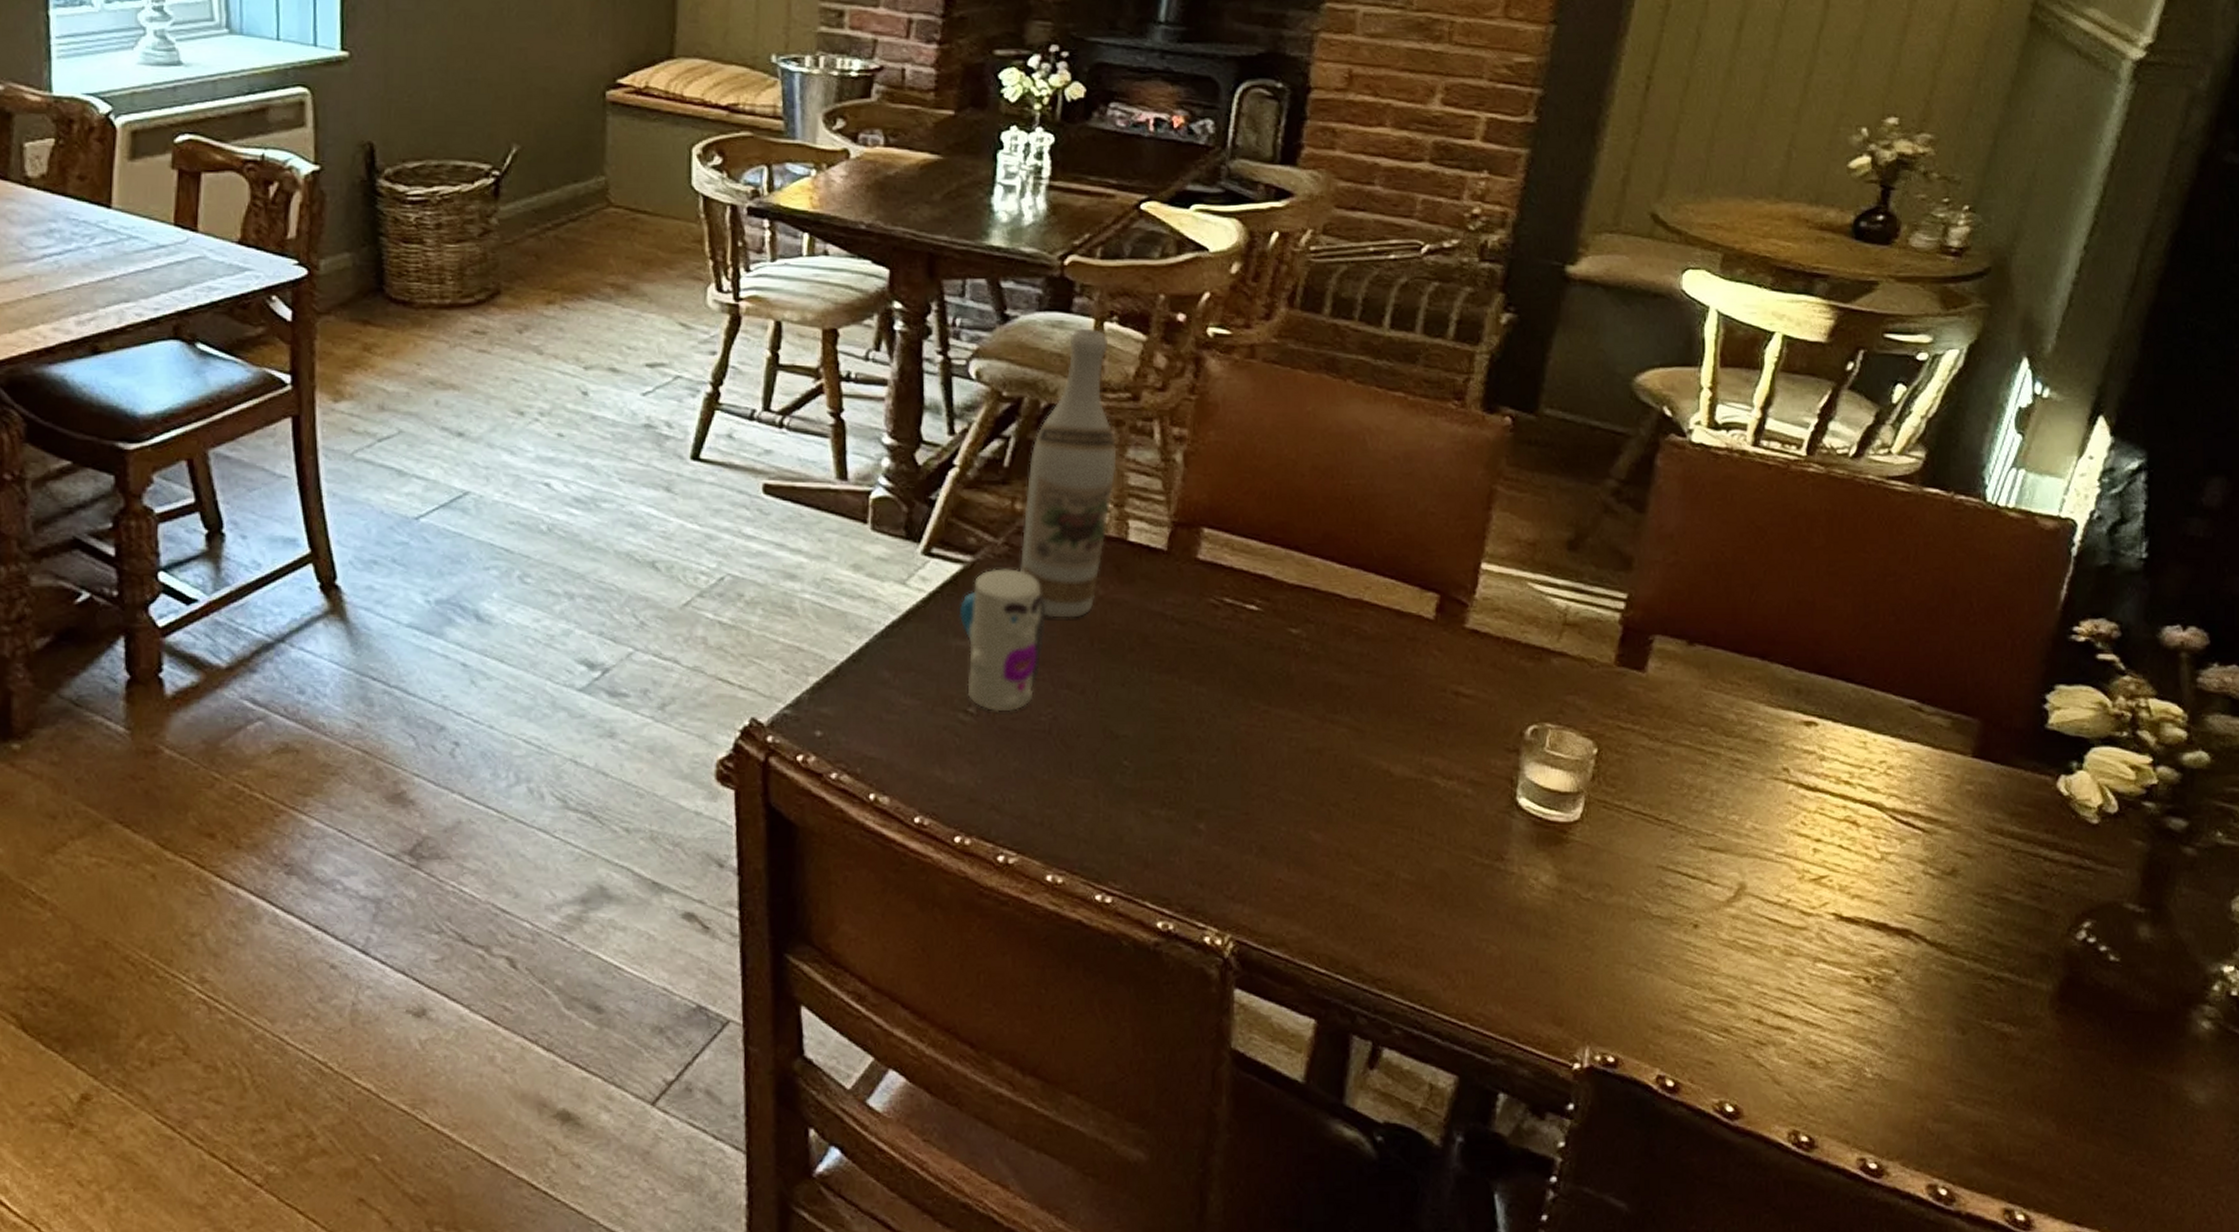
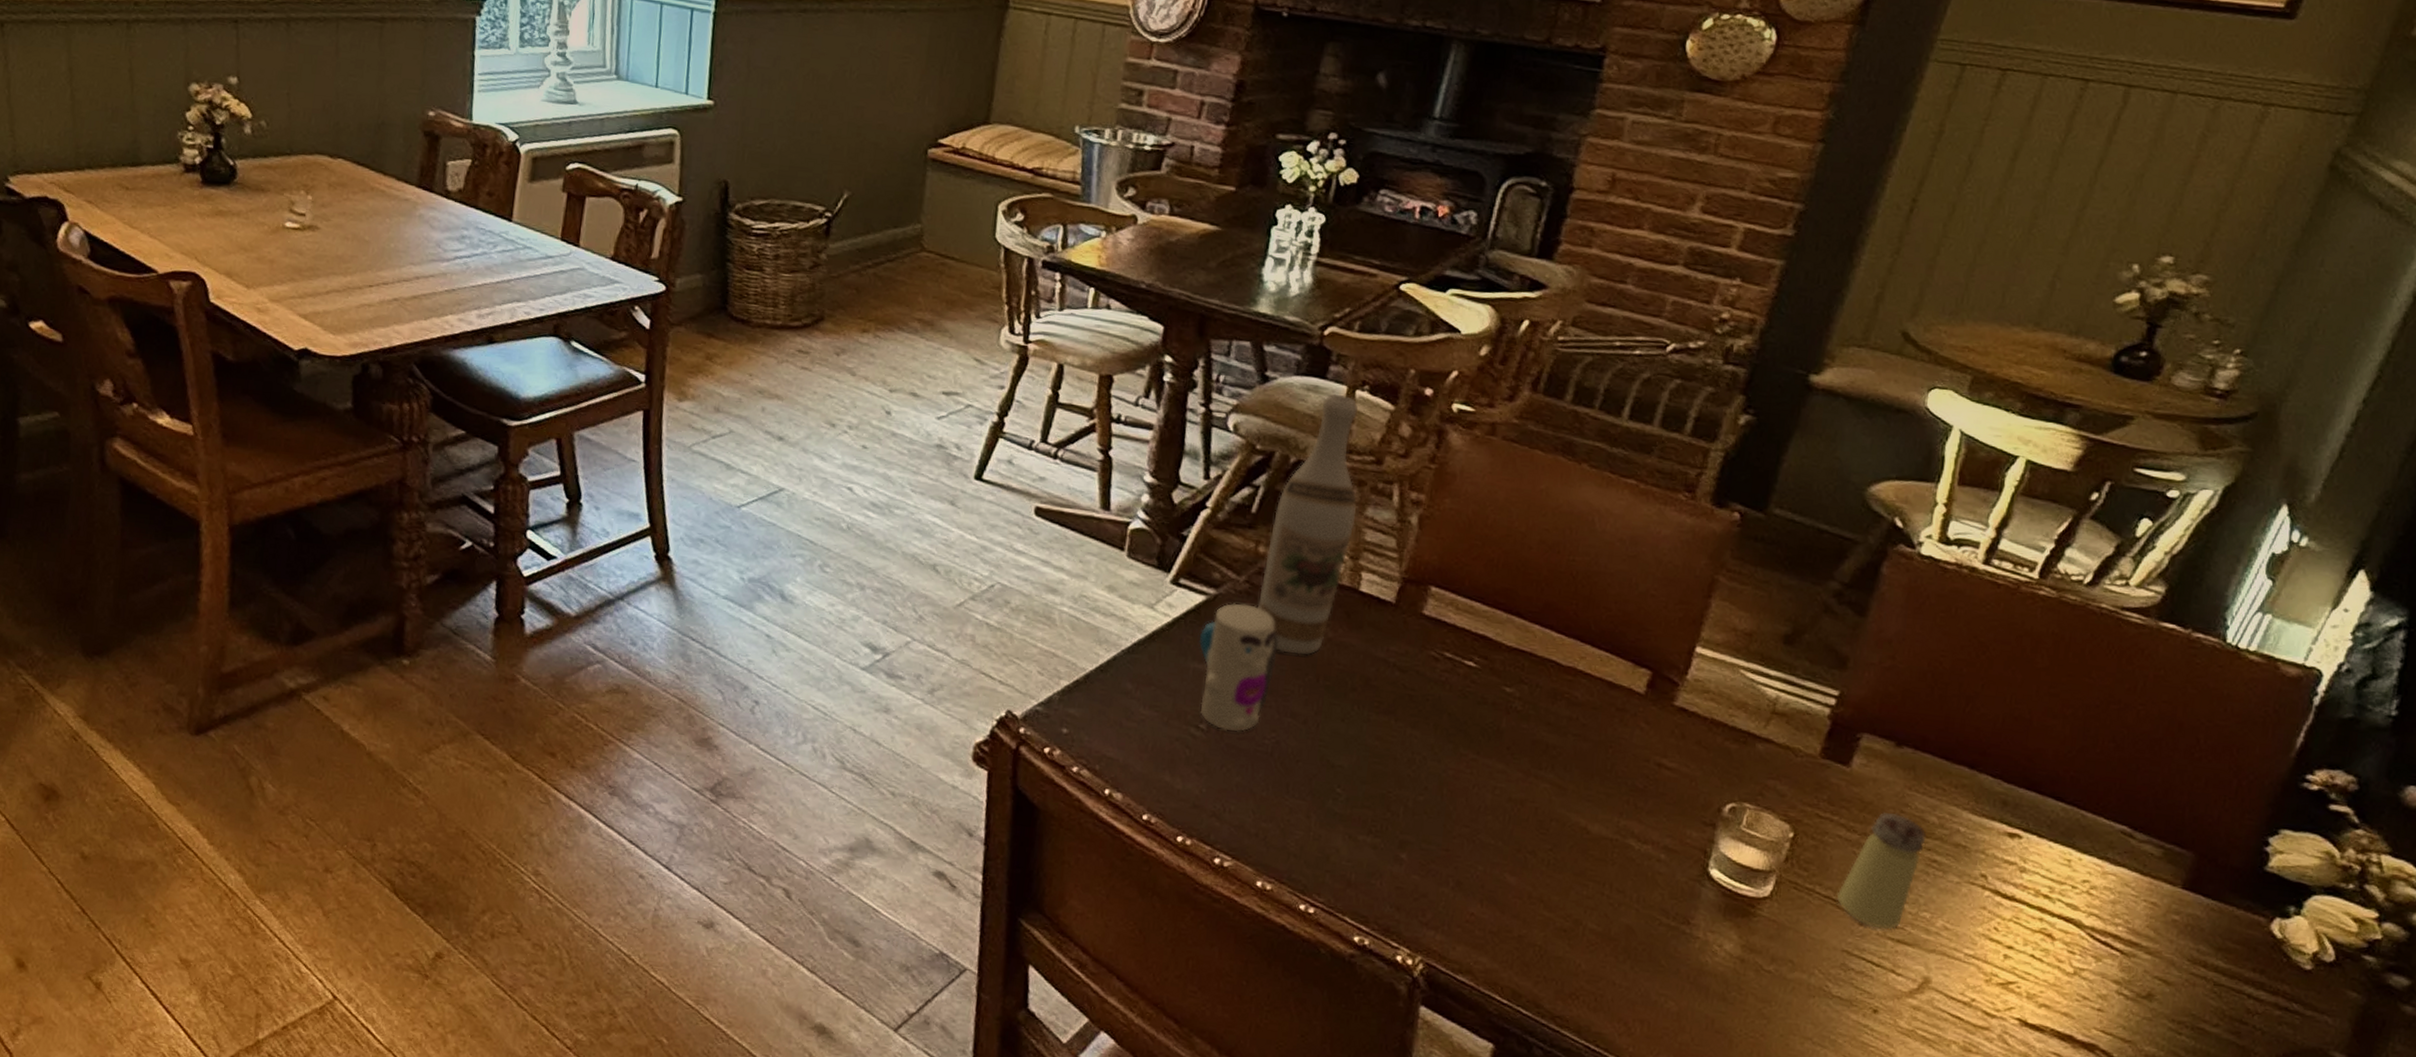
saltshaker: none [1646,714,1727,839] -> present [1836,811,1927,930]

